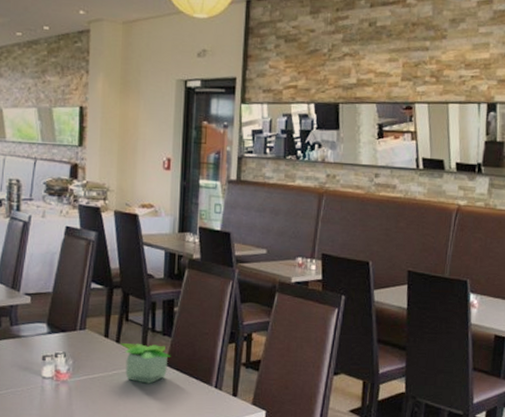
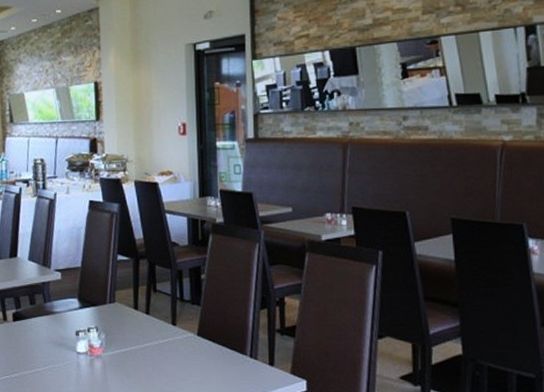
potted plant: present [119,343,171,384] -> none [149,313,202,355]

